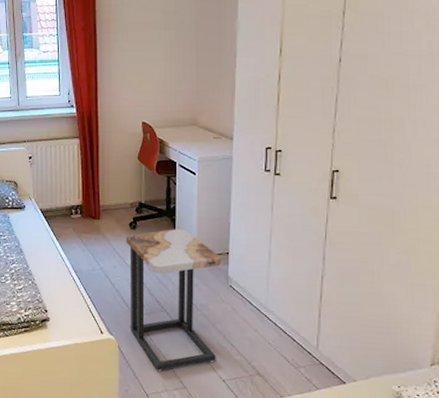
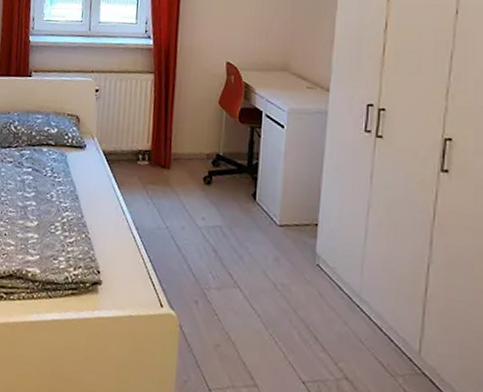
side table: present [126,229,222,371] -> none [196,189,309,362]

